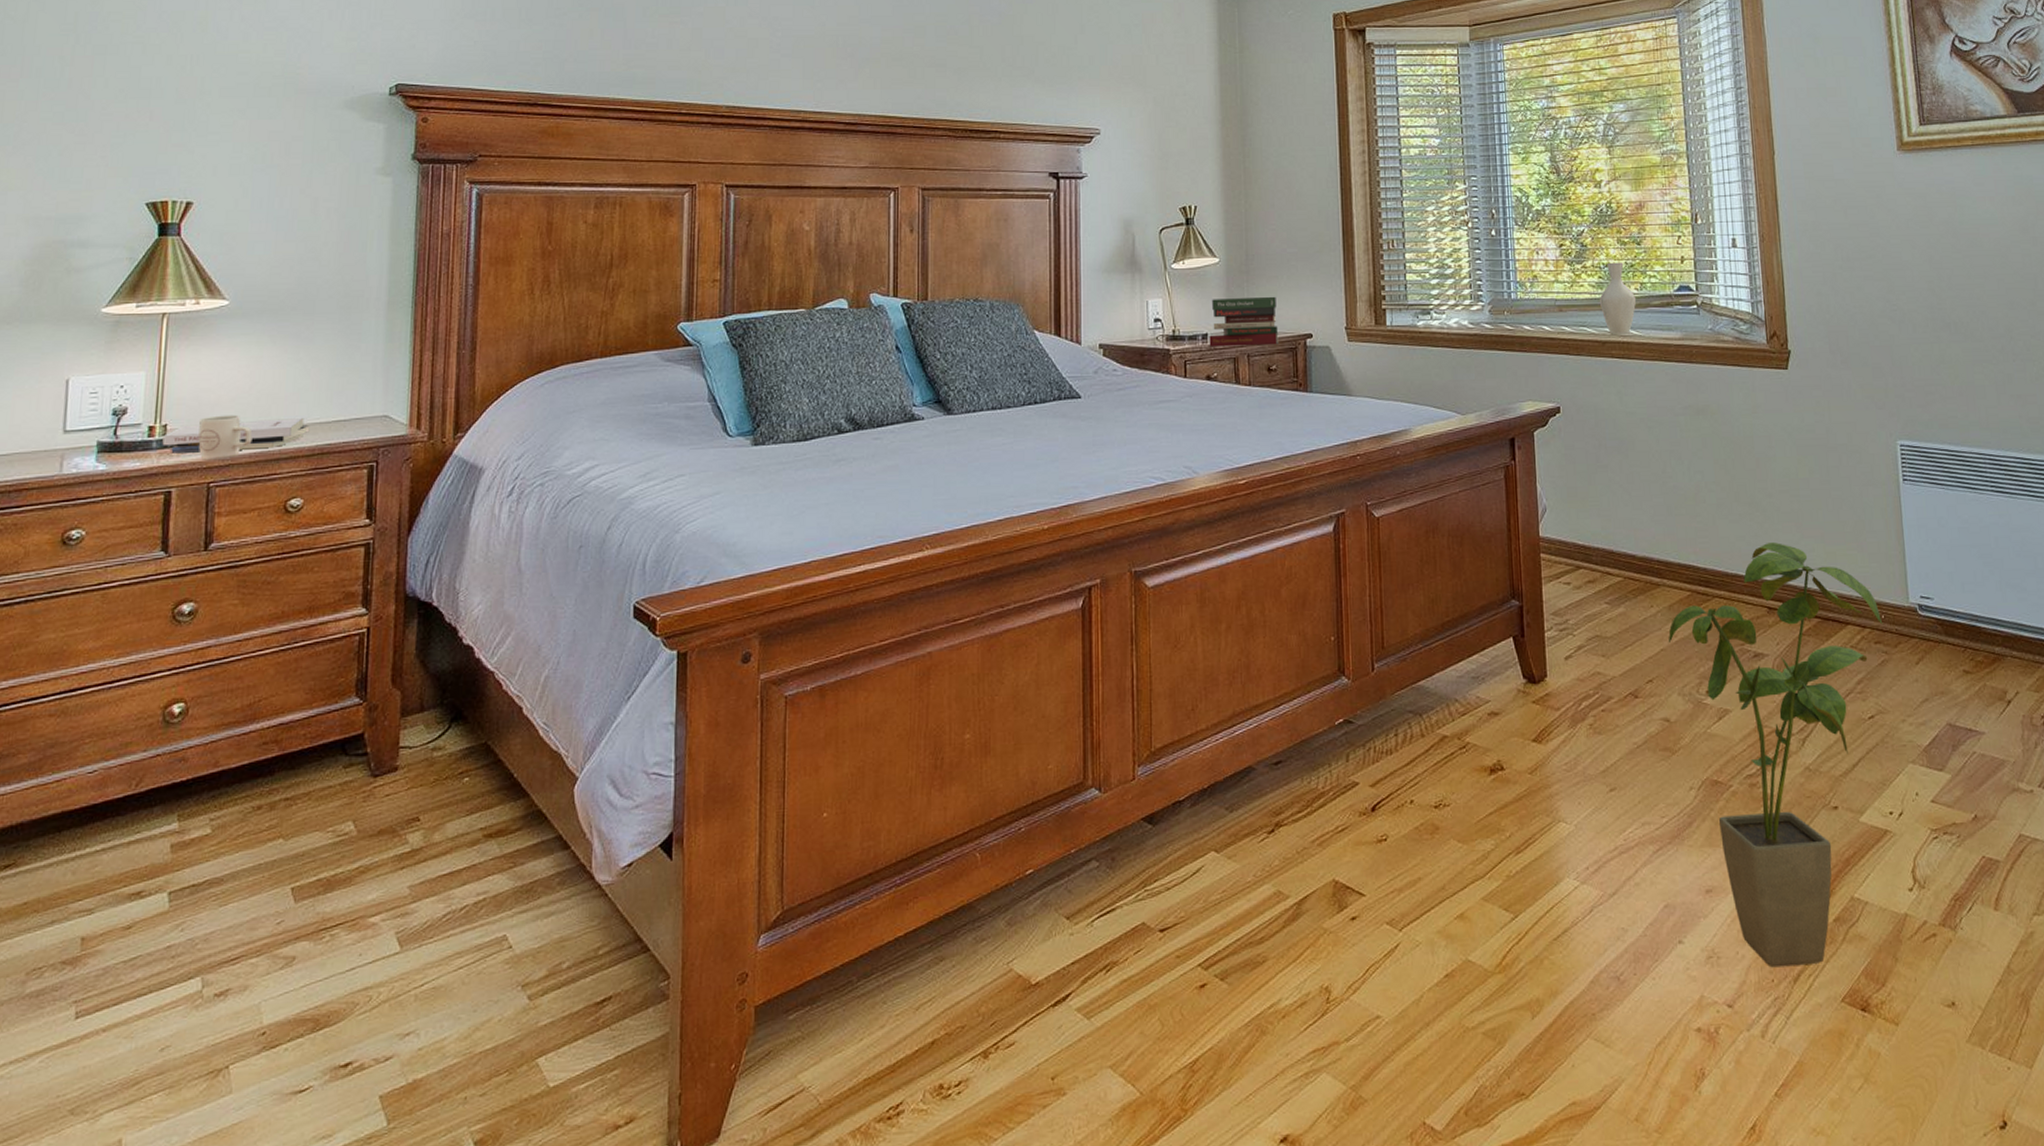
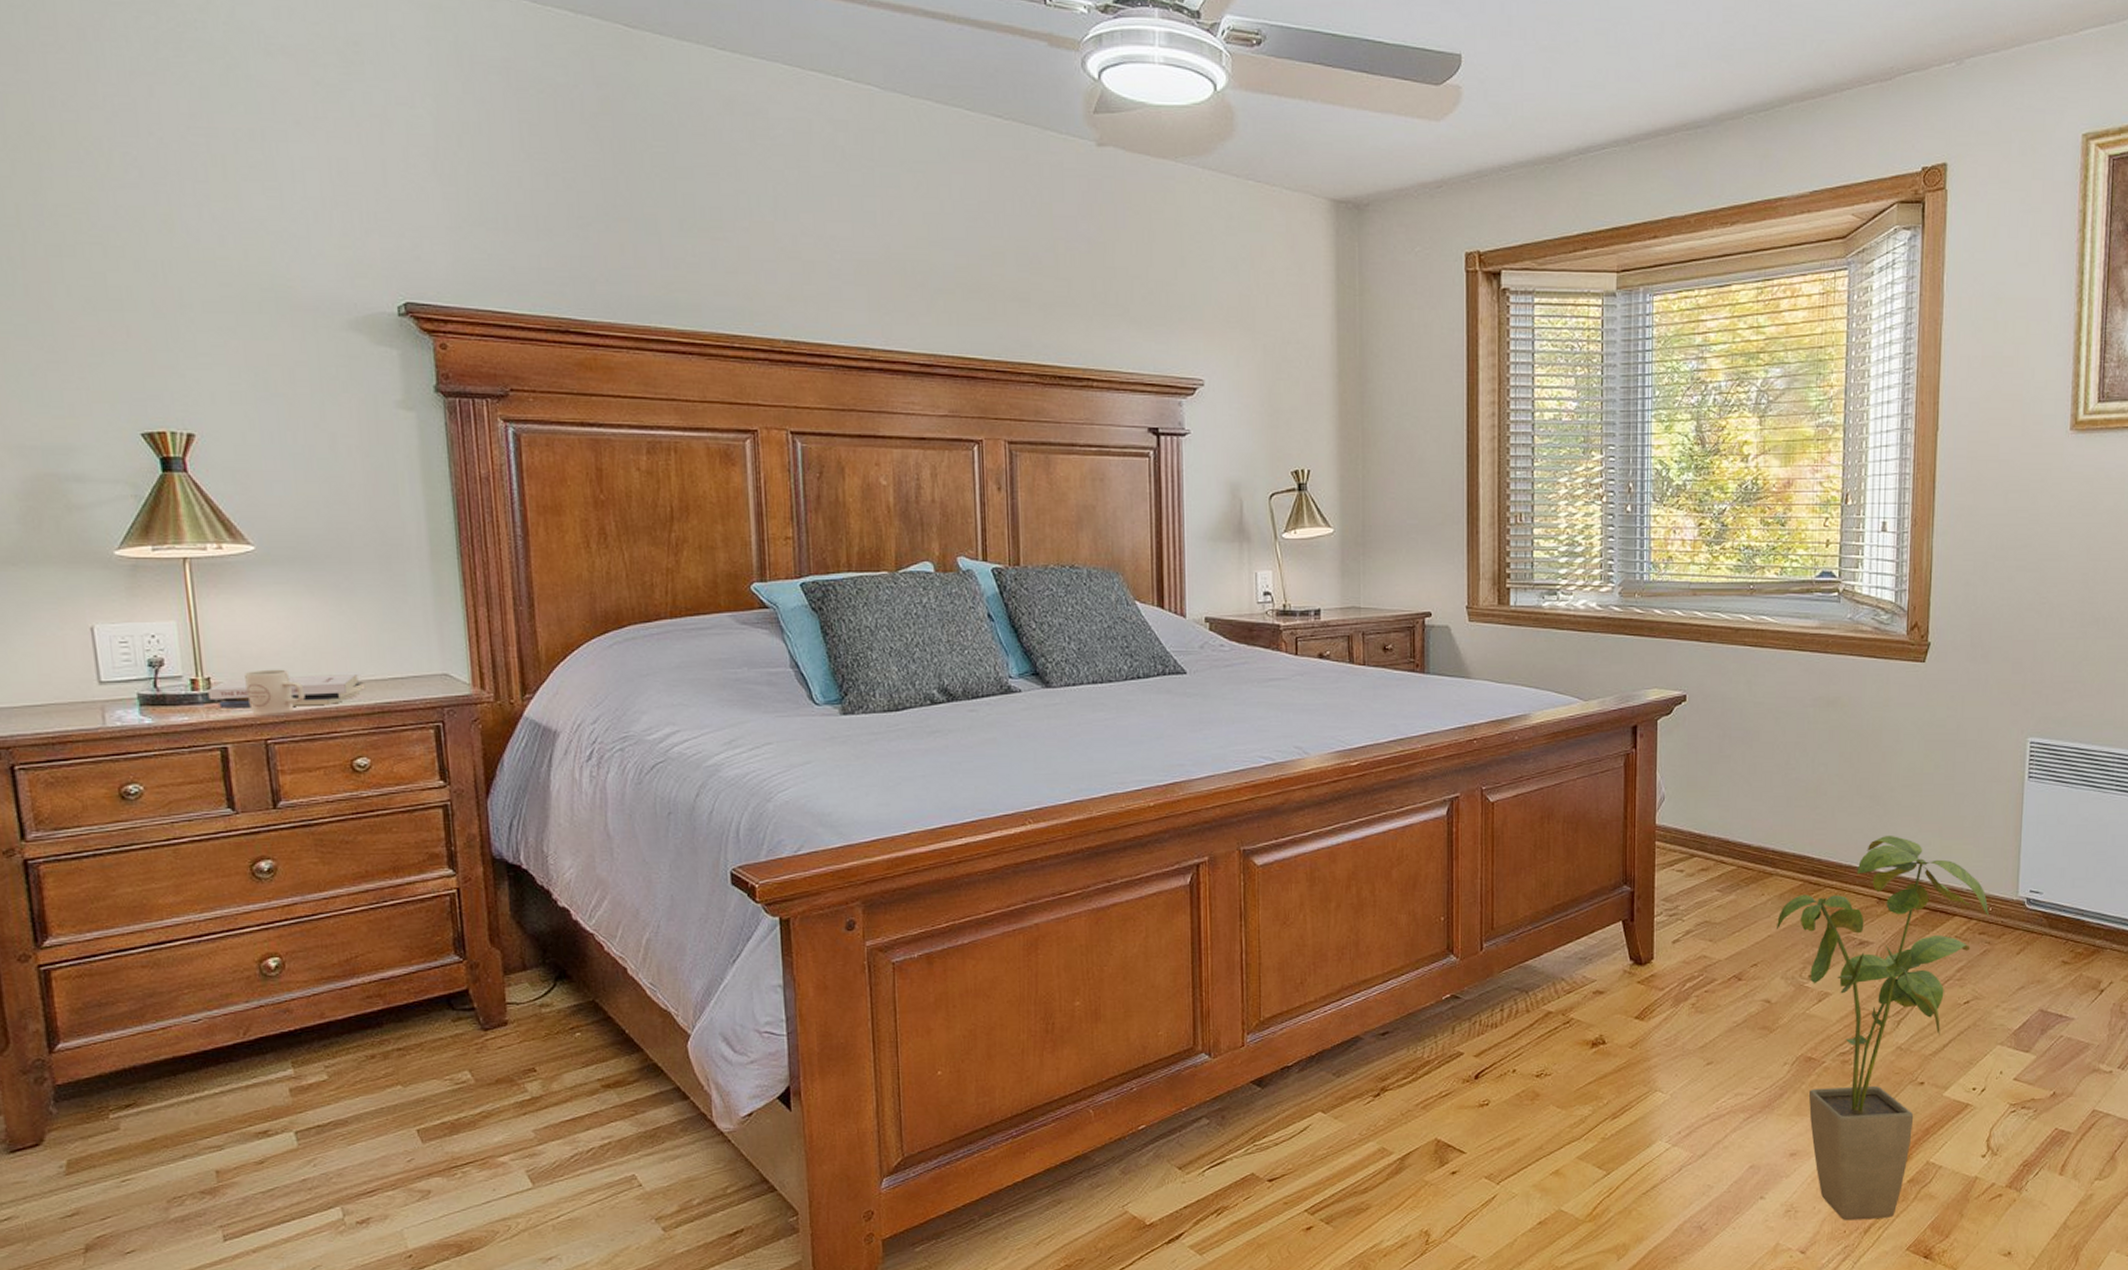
books: present [1209,296,1279,347] -> none [1322,571,1396,624]
vase: present [1599,262,1637,336] -> none [1736,544,1775,622]

